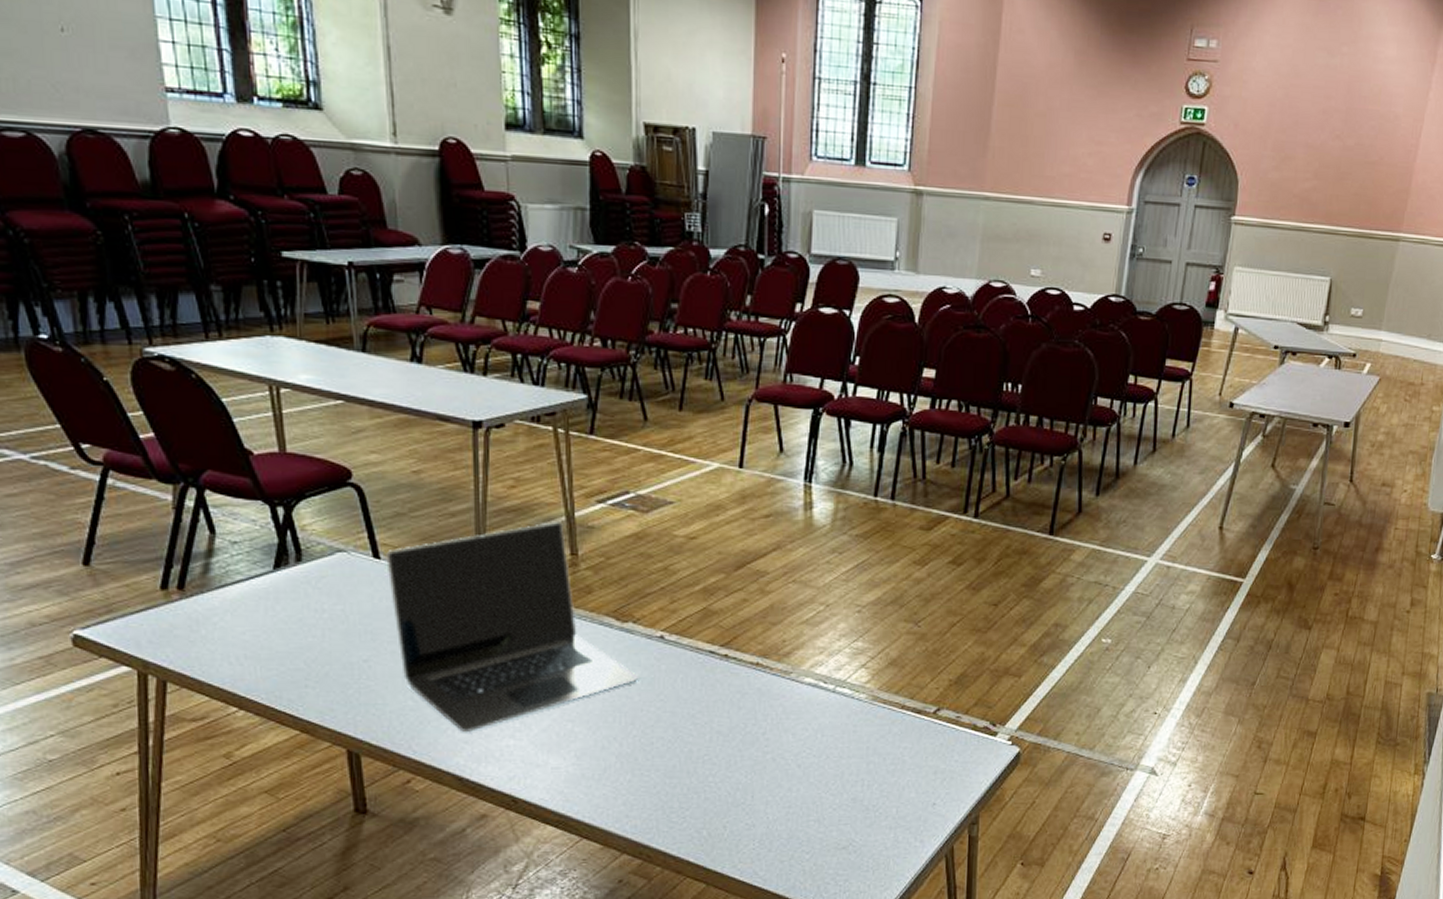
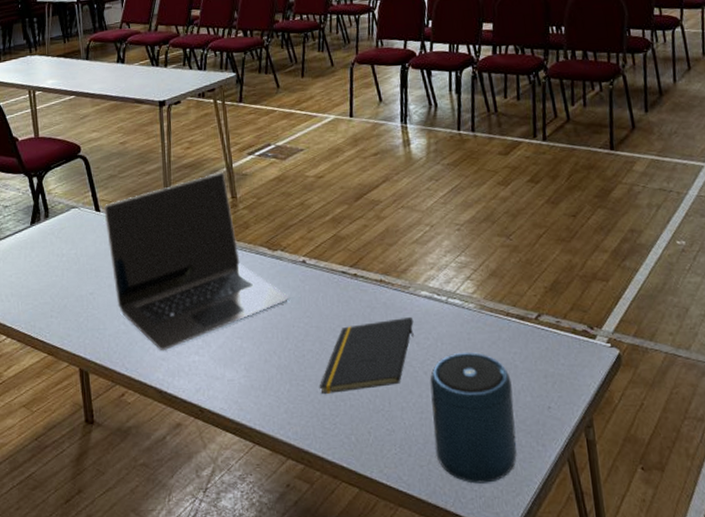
notepad: none [668,705,792,785] -> present [319,316,414,394]
speaker: none [800,745,896,879] -> present [430,352,518,484]

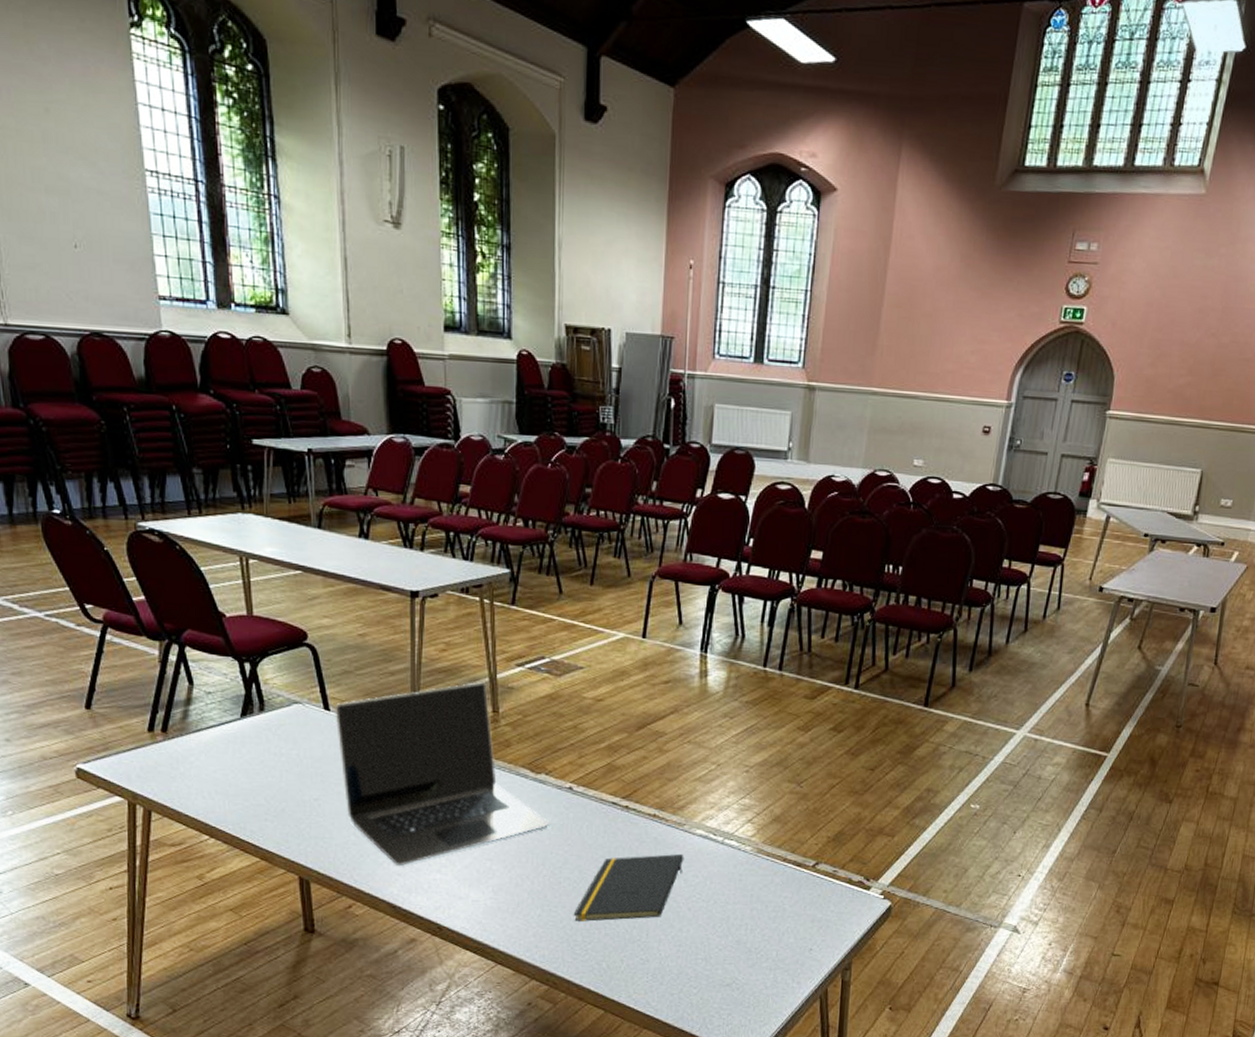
speaker: present [430,352,518,484] -> none [688,892,777,1013]

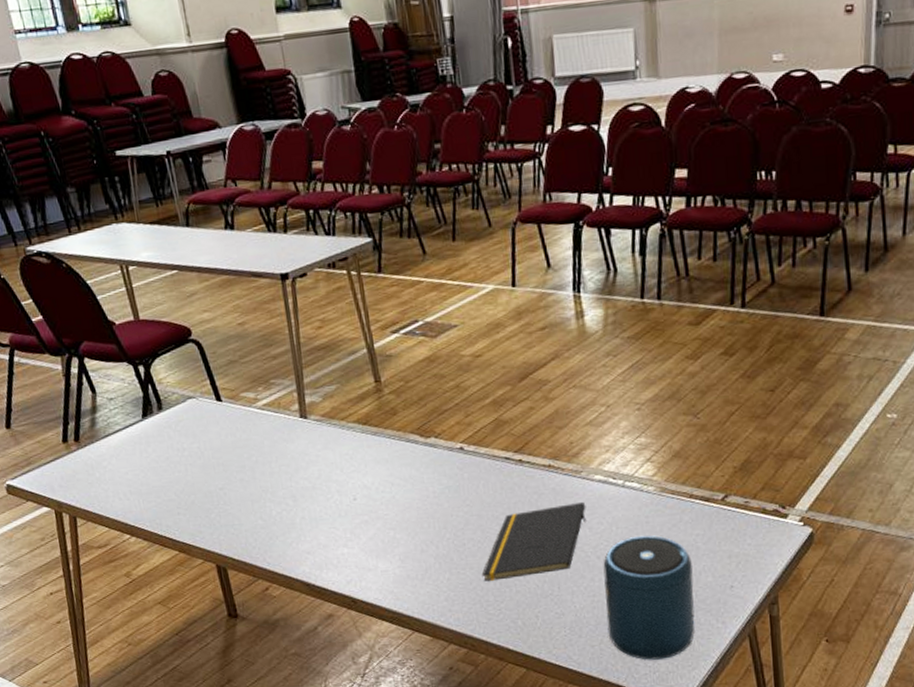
laptop: present [335,682,550,867] -> none [226,354,446,545]
speaker: none [688,892,777,1013] -> present [603,535,696,660]

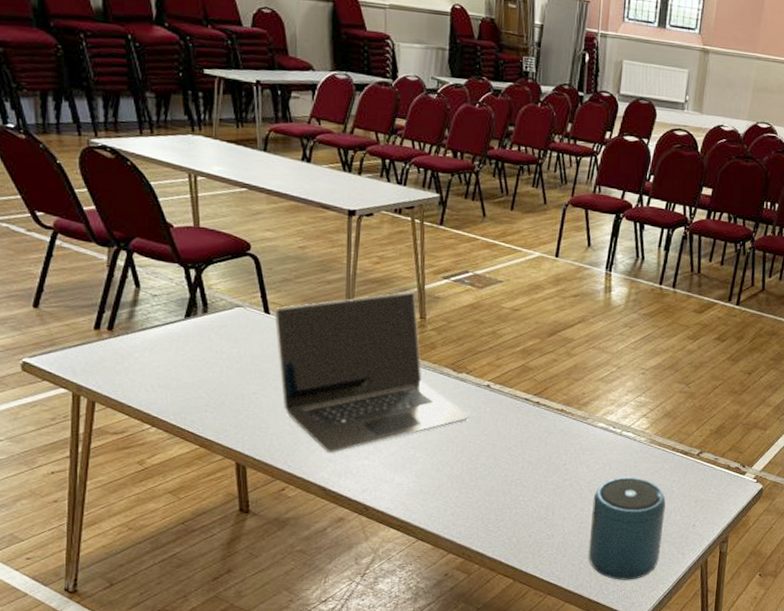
laptop: none [226,354,446,545] -> present [274,292,469,454]
notepad: present [481,501,586,581] -> none [487,443,587,502]

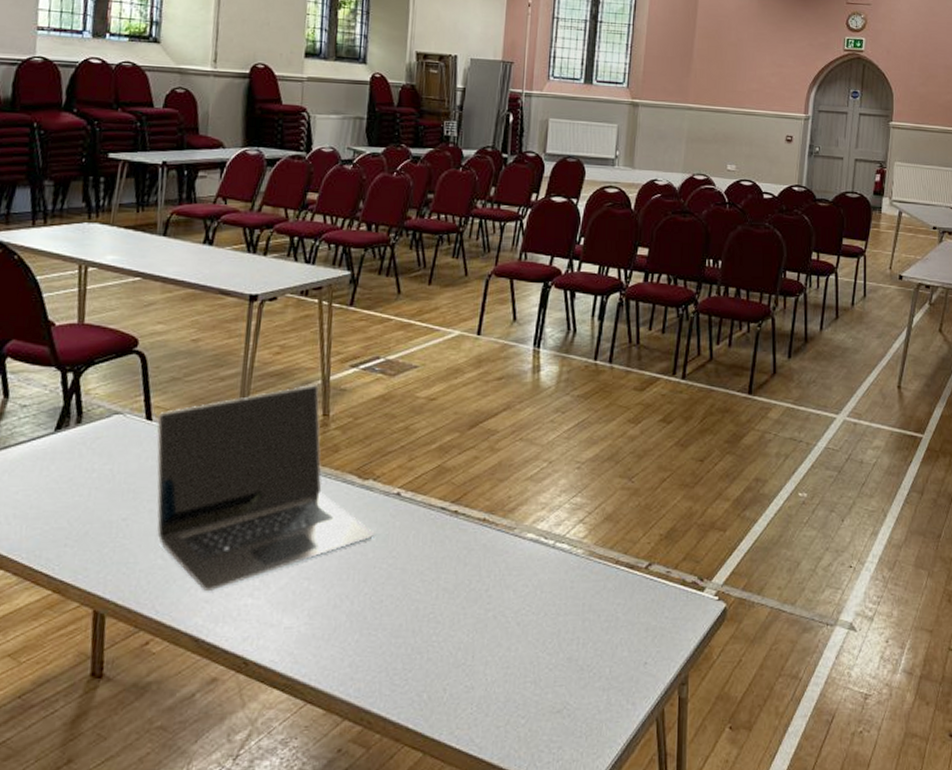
speaker: present [588,476,666,580] -> none [516,601,610,746]

